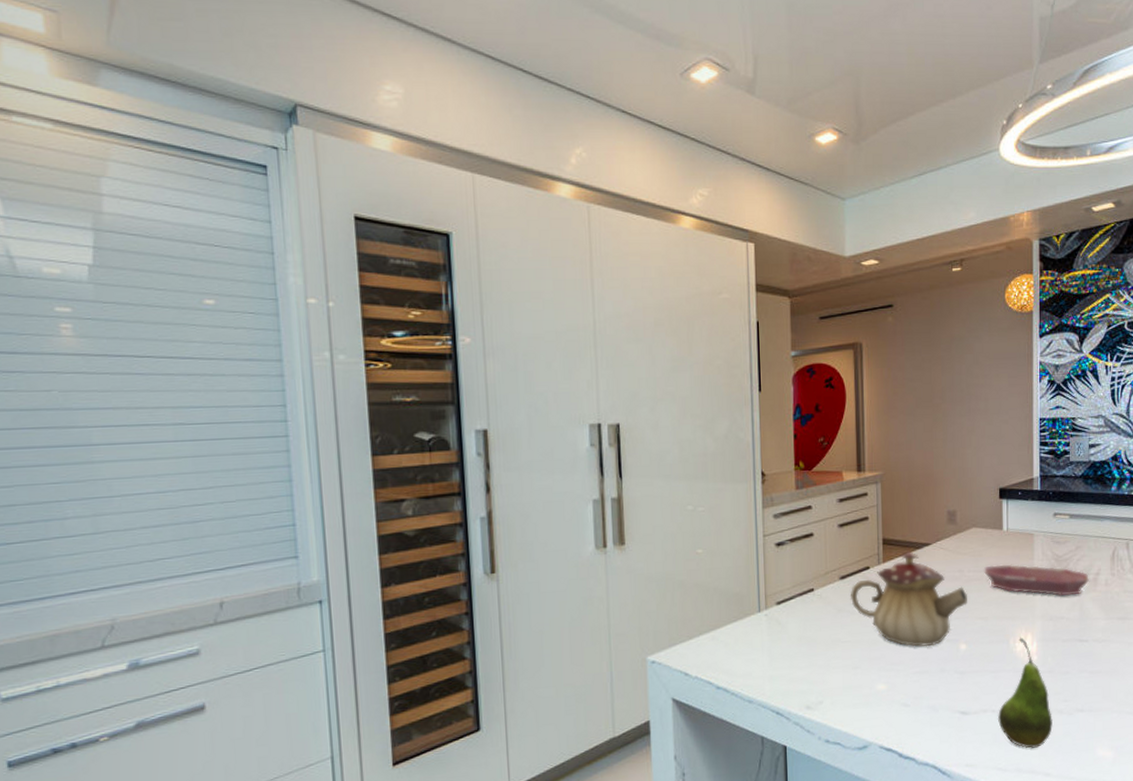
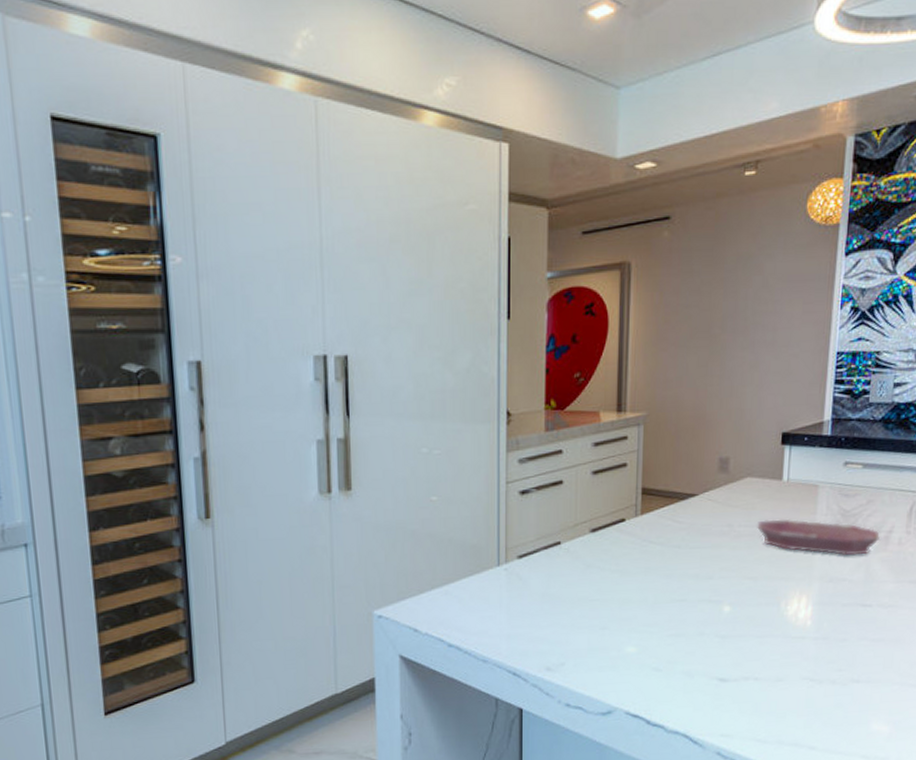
teapot: present [850,550,968,647] -> none [601,501,737,608]
fruit: present [997,637,1053,748] -> none [760,599,823,720]

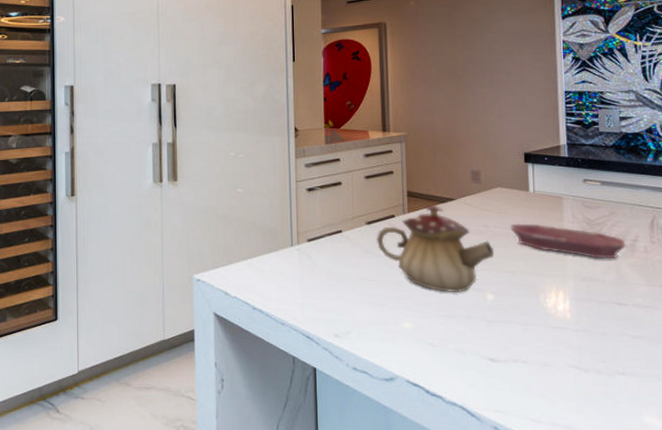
teapot: none [601,501,737,608] -> present [376,203,495,293]

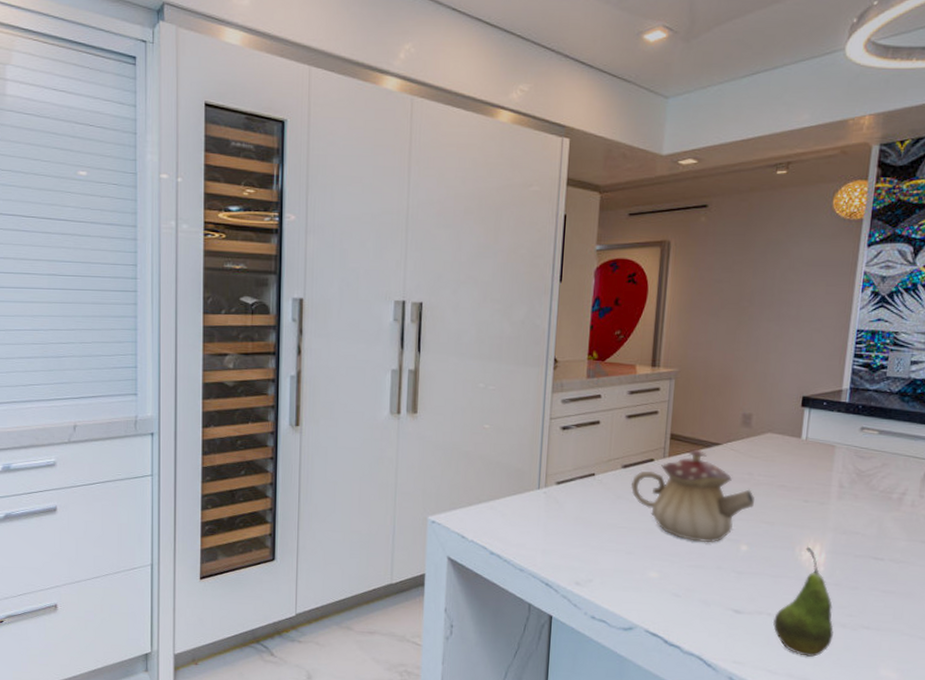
bowl: present [510,223,626,259] -> none [776,472,893,512]
fruit: none [528,294,590,404] -> present [772,546,834,657]

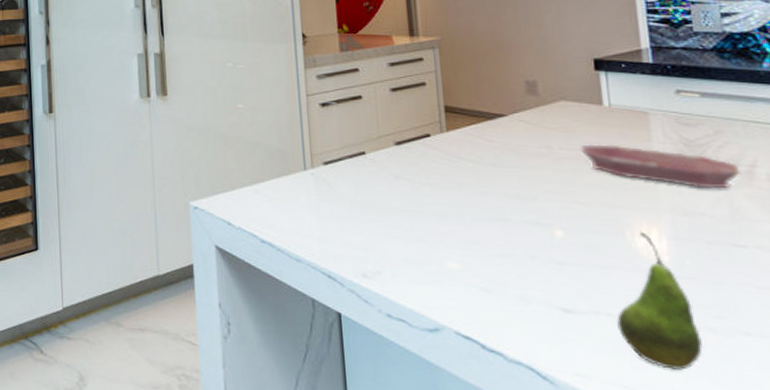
teapot: present [630,448,755,543] -> none [408,120,562,228]
bowl: none [776,472,893,512] -> present [581,144,740,189]

